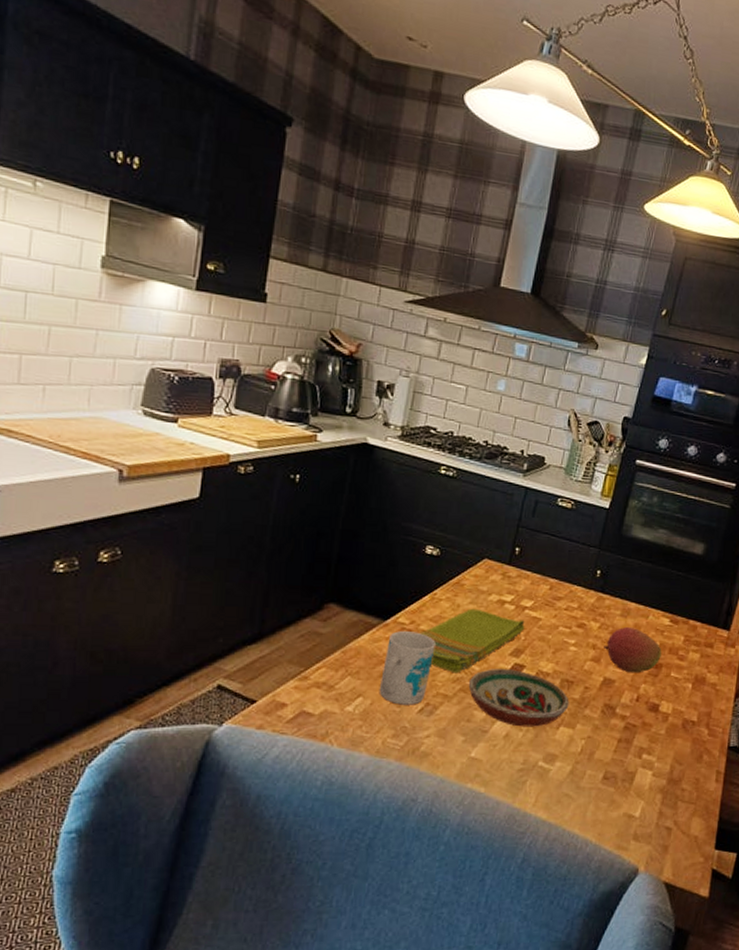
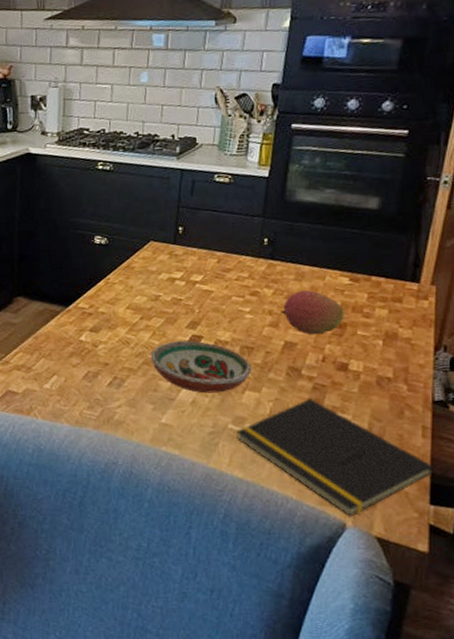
mug: present [379,631,436,705] -> none [70,314,115,380]
dish towel: present [420,608,525,674] -> none [100,288,198,349]
notepad: none [545,737,723,862] -> present [236,397,435,517]

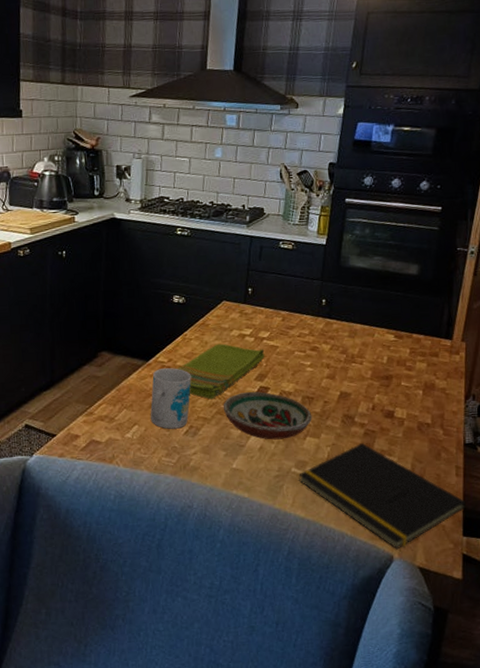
mug: none [70,314,115,380] -> present [150,368,192,429]
dish towel: none [100,288,198,349] -> present [178,343,265,400]
fruit: present [281,289,344,335] -> none [337,345,390,386]

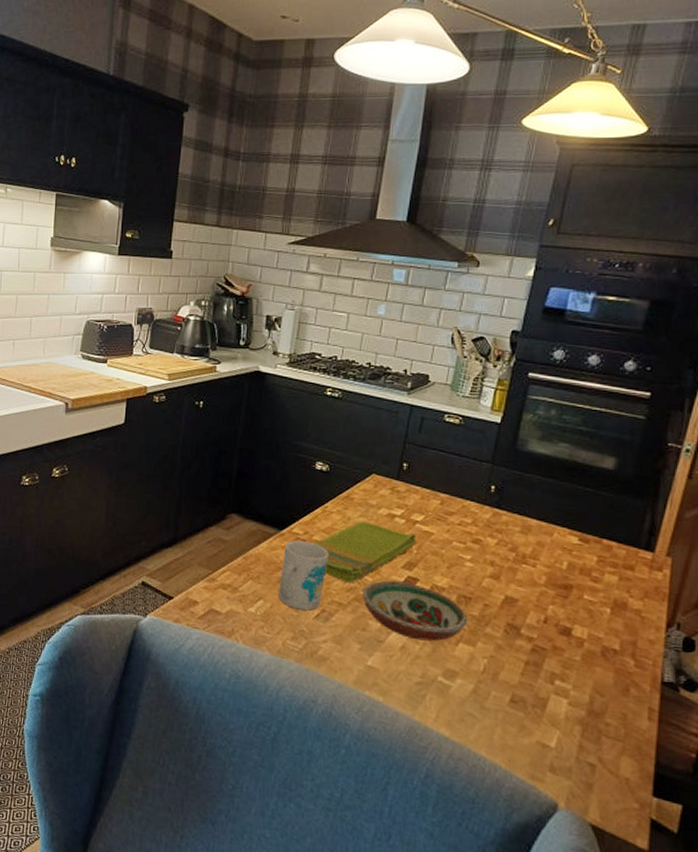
notepad: present [299,442,467,550] -> none [446,659,661,798]

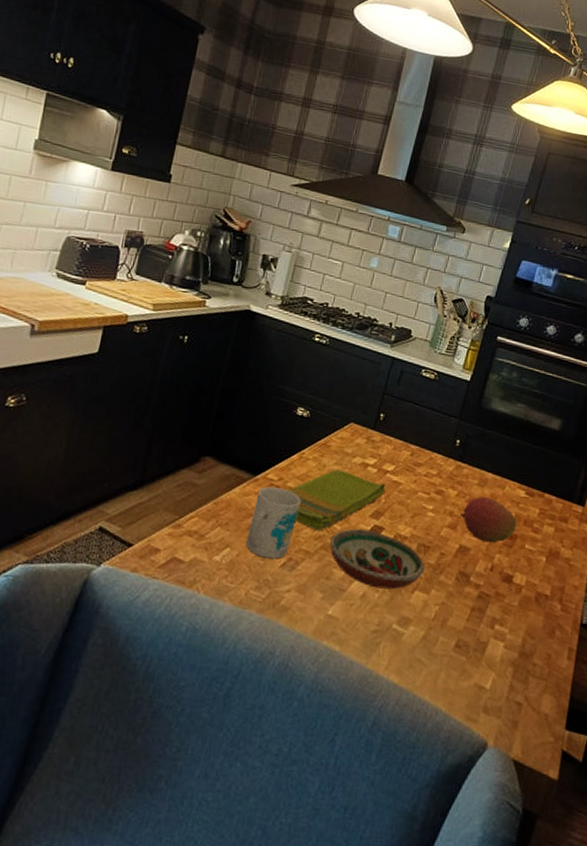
fruit: none [503,544,571,594] -> present [460,496,517,543]

